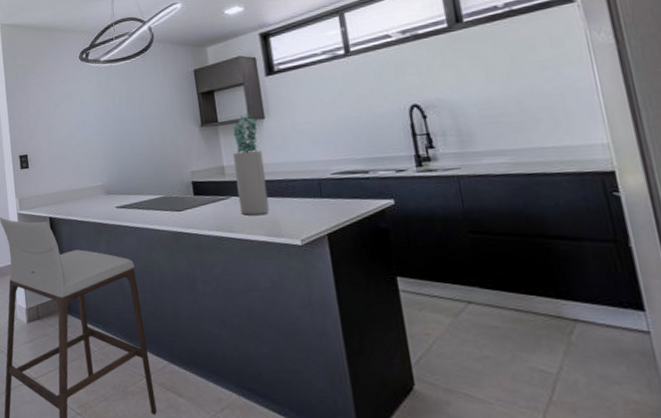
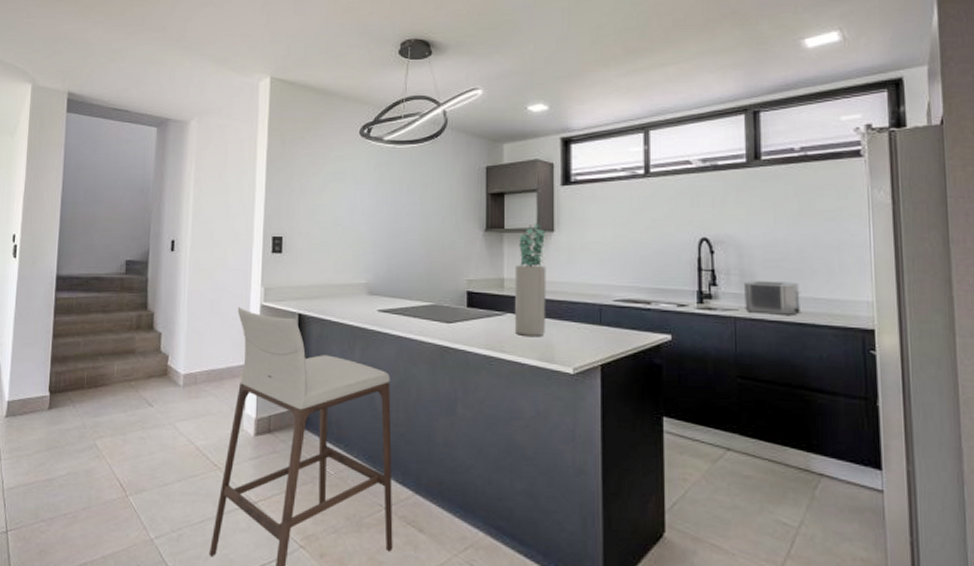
toaster: none [463,134,528,170] -> present [744,281,801,316]

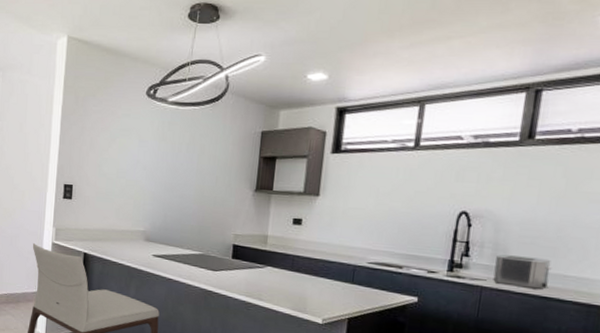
vase: present [514,222,546,337] -> none [272,186,311,290]

